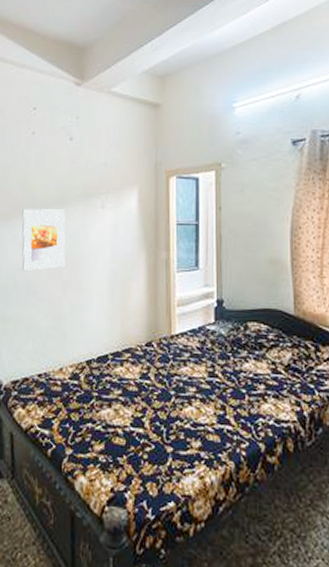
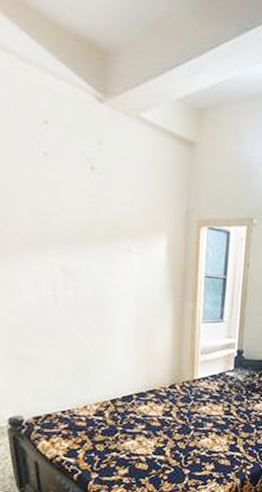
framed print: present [22,209,66,270] -> none [36,243,88,311]

